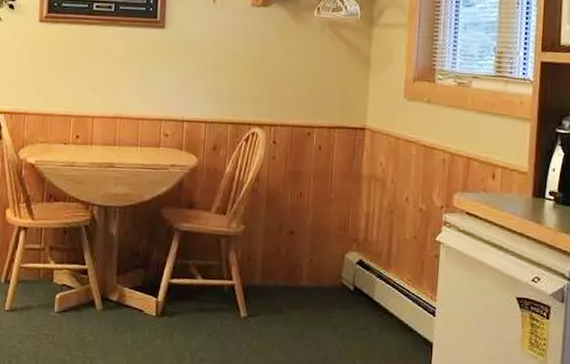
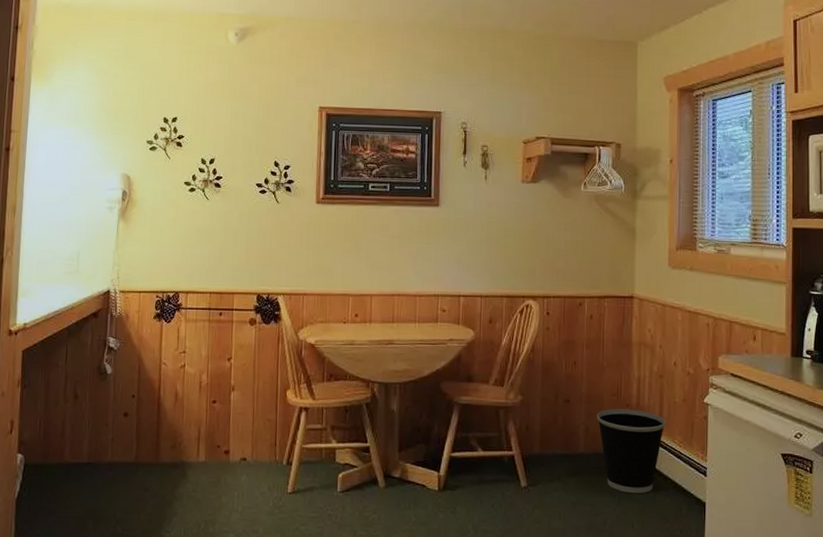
wastebasket: none [321,242,394,331] -> present [596,409,666,494]

